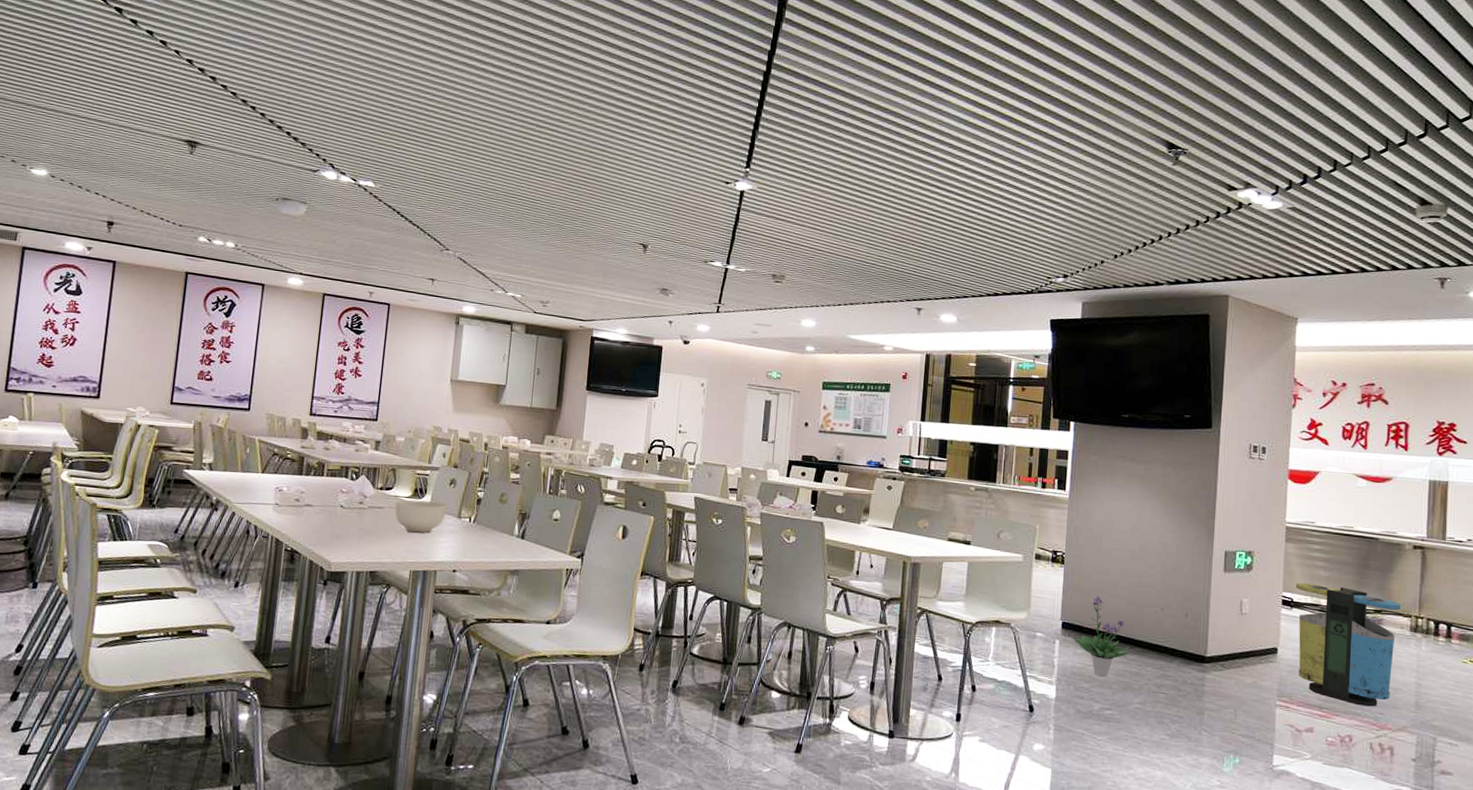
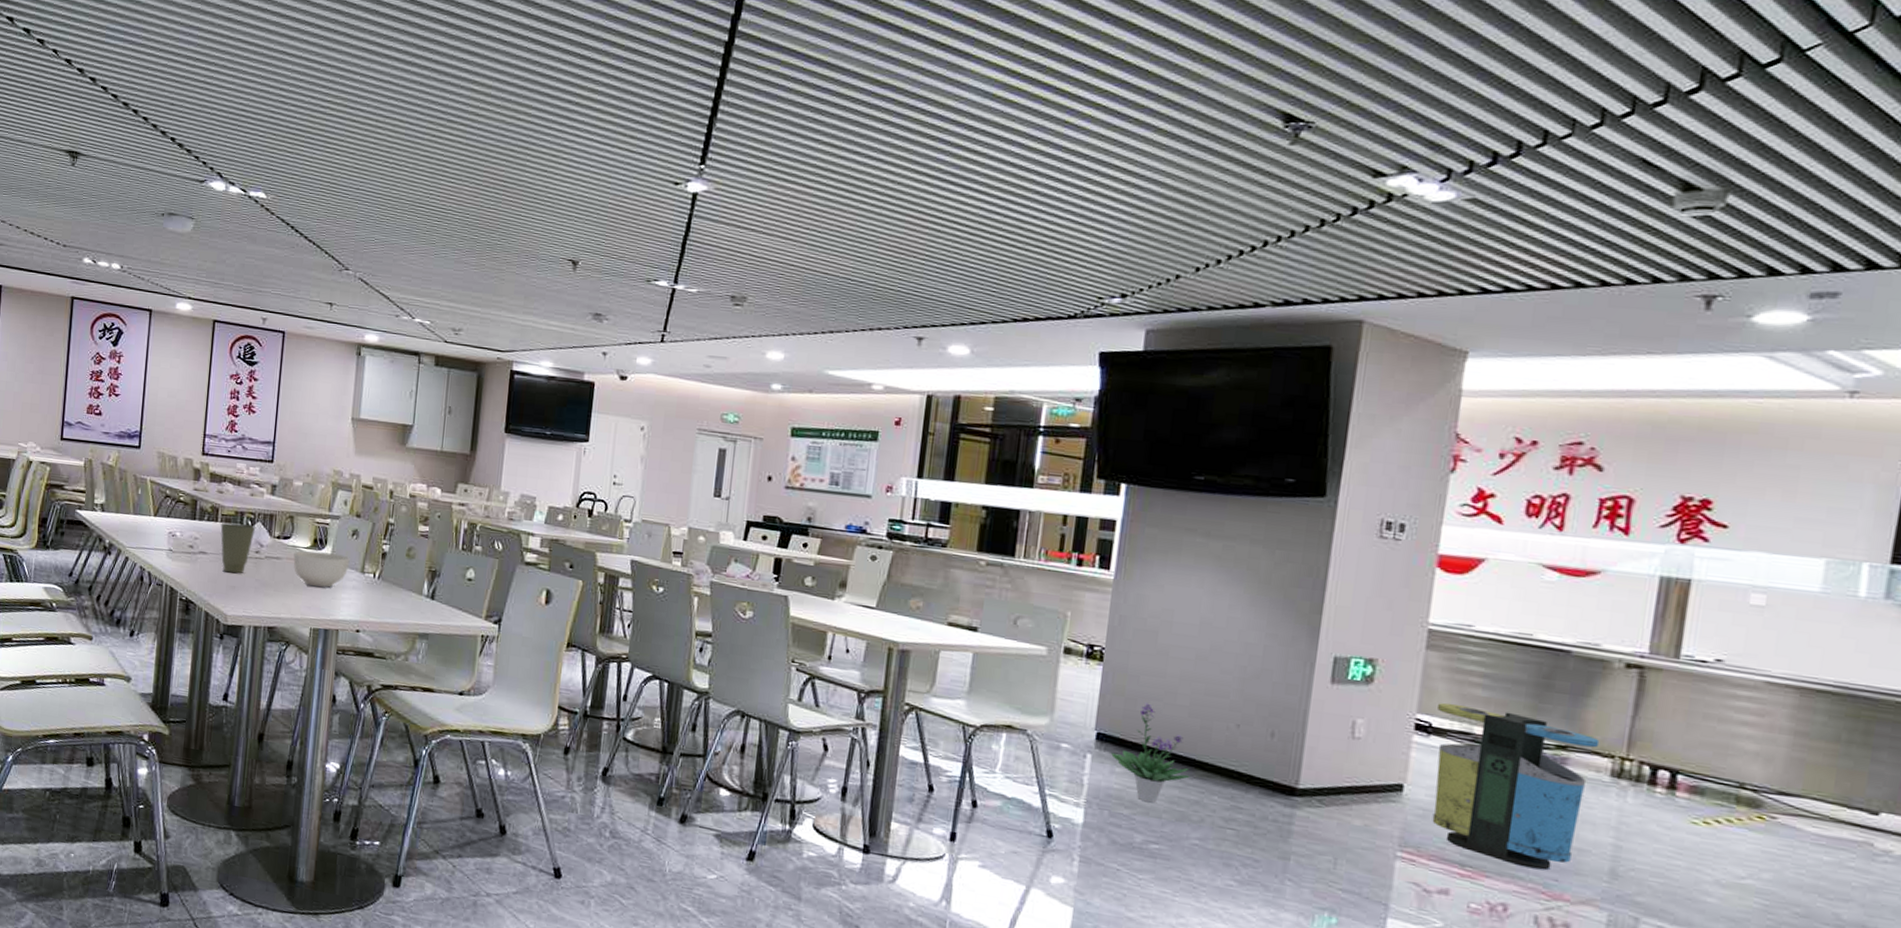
cup: none [326,476,360,524] -> present [220,522,256,574]

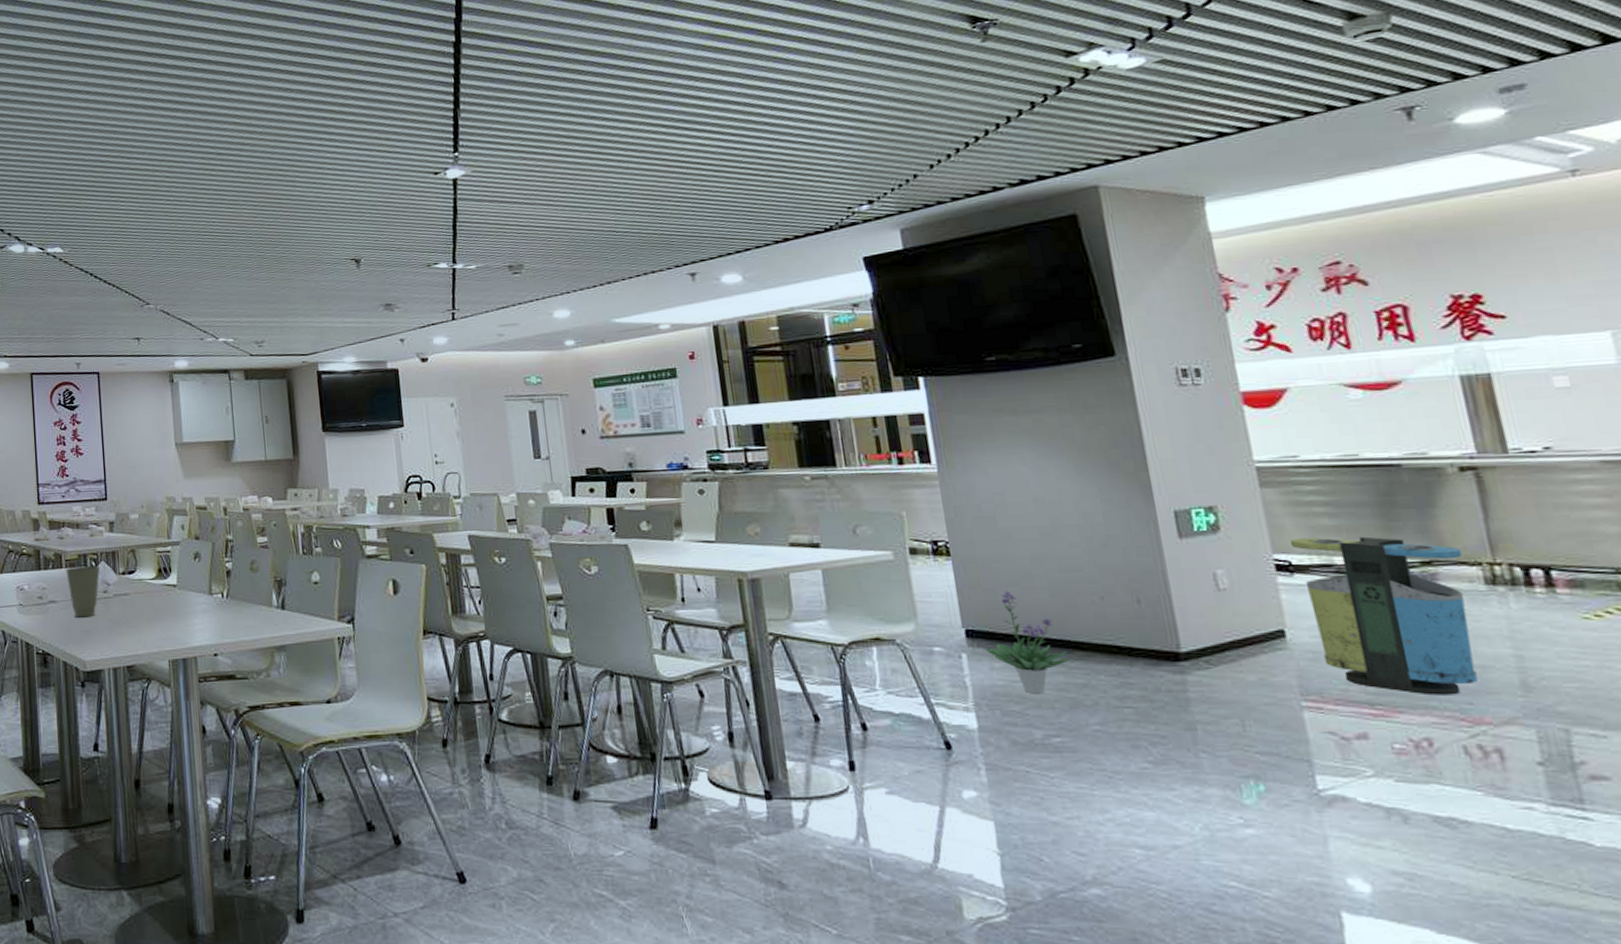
bowl: present [293,551,350,588] -> none [141,580,197,617]

